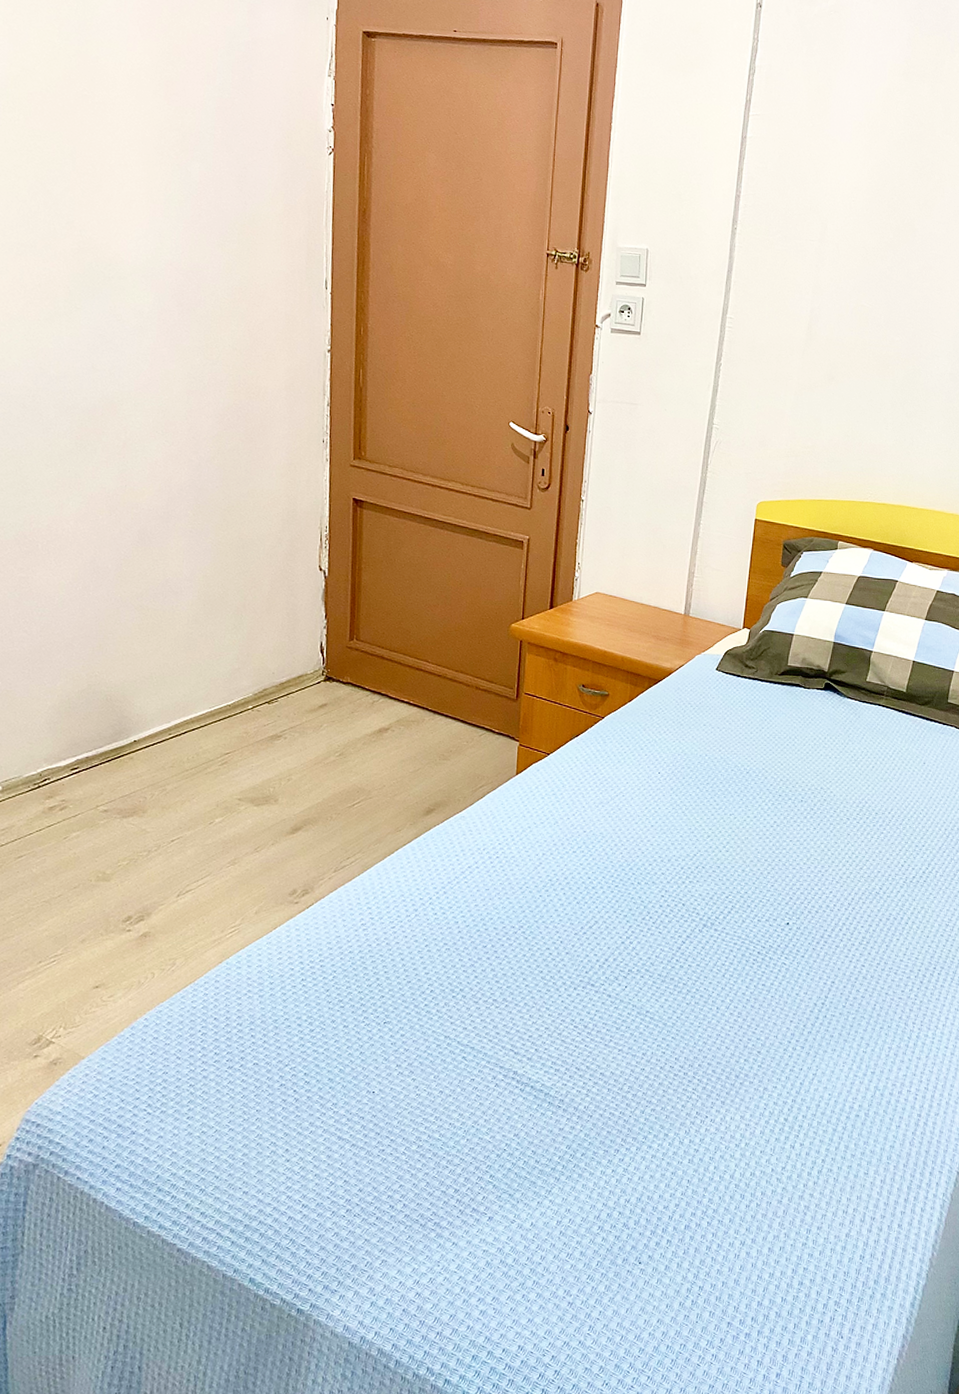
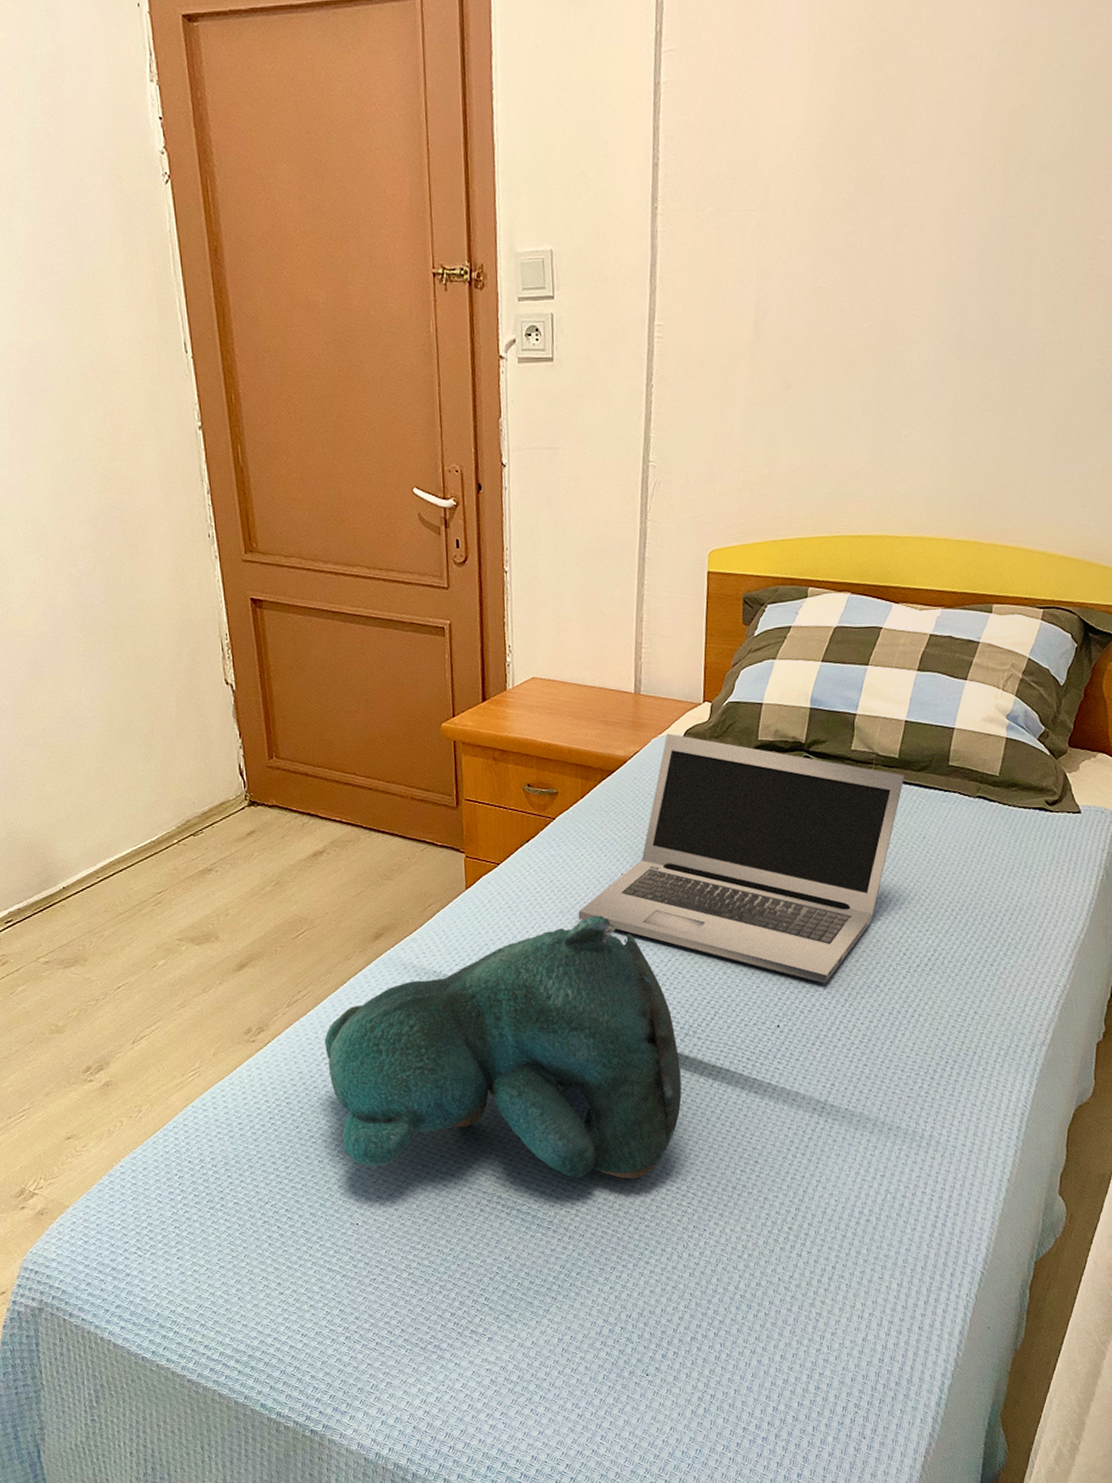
teddy bear: none [365,808,697,1062] -> present [324,915,682,1179]
laptop: none [616,652,910,887] -> present [578,733,905,983]

